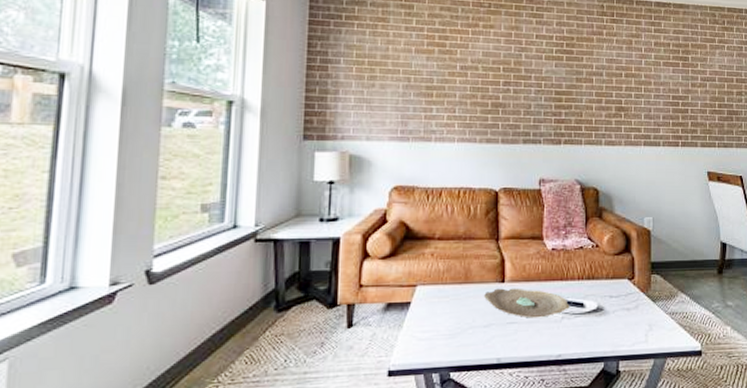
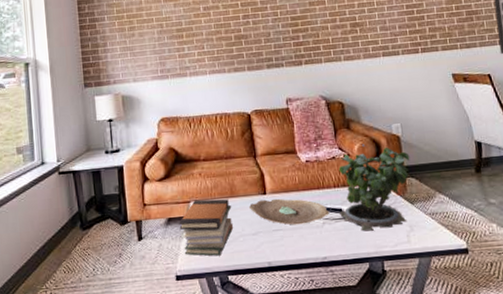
book stack: none [400,283,464,350] -> present [179,198,233,256]
potted plant: none [580,235,658,329] -> present [338,144,410,232]

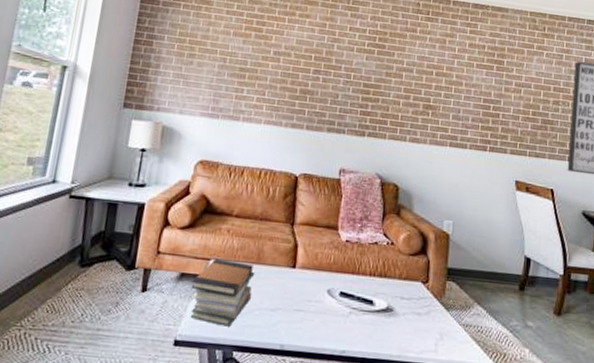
decorative bowl: present [249,198,329,225] -> none [274,273,359,309]
potted plant: present [338,144,410,232] -> none [369,234,456,332]

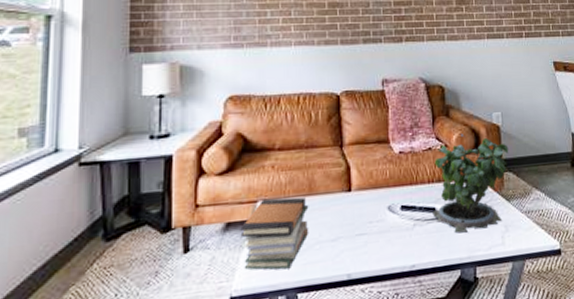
potted plant: none [369,234,456,332] -> present [432,133,509,234]

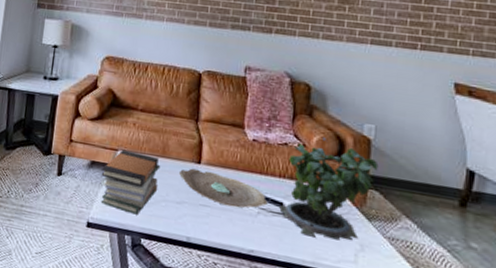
decorative bowl: none [330,196,421,228] -> present [179,168,268,208]

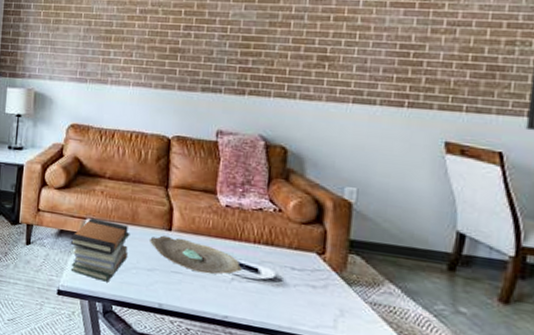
potted plant: present [279,137,379,240] -> none [254,201,360,306]

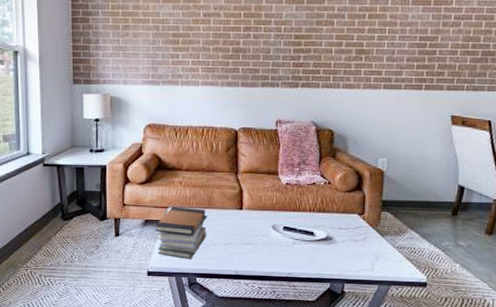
decorative bowl: present [150,235,242,274] -> none [225,214,301,241]

